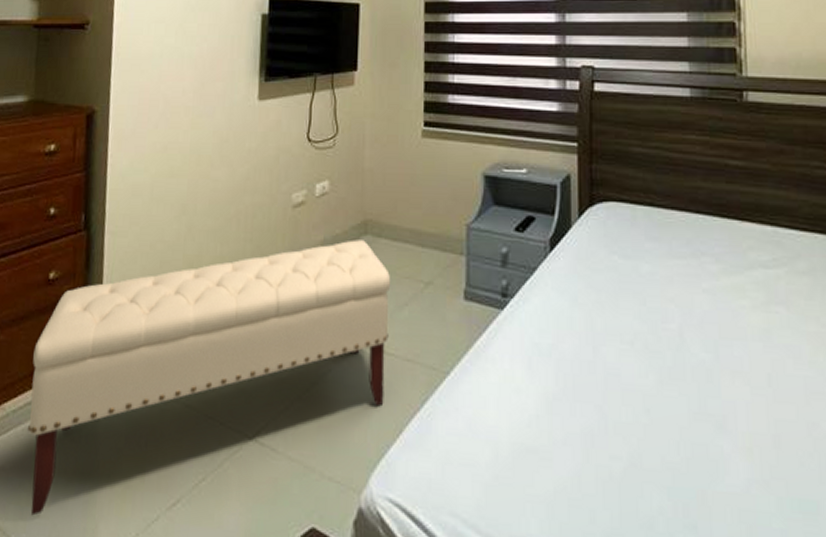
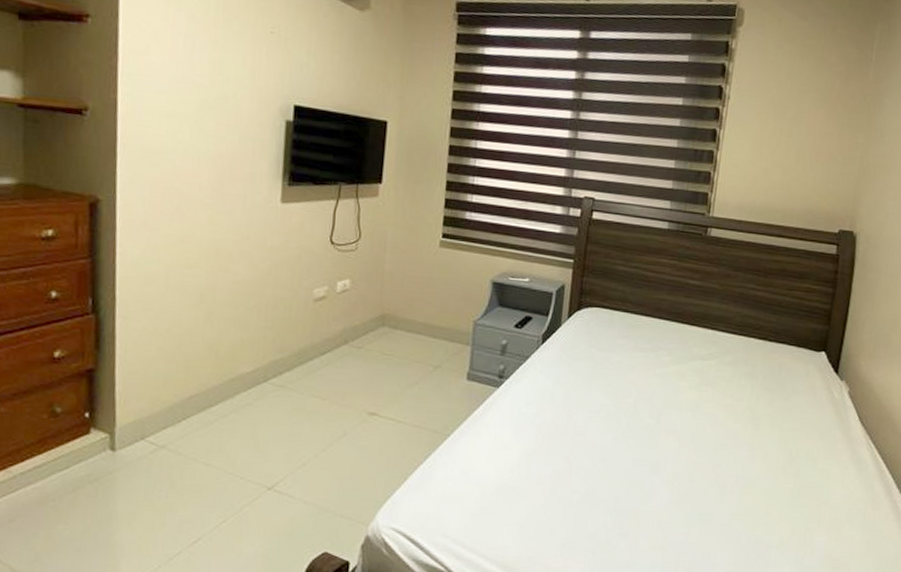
bench: present [27,240,391,516] -> none [37,330,404,558]

